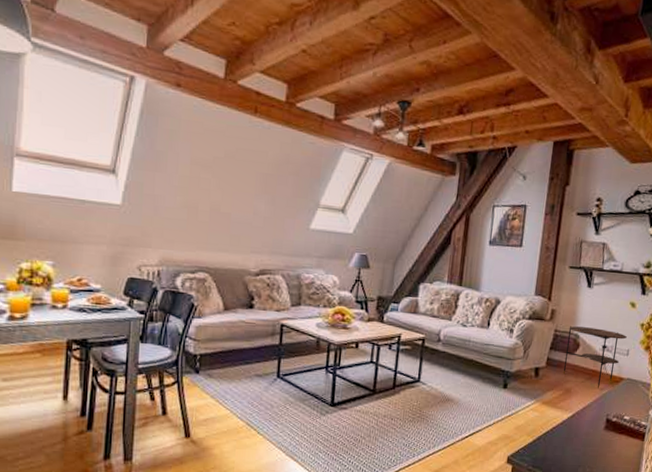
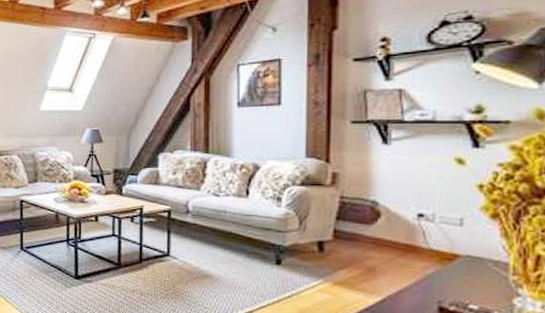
side table: present [562,326,627,388] -> none [359,191,456,267]

